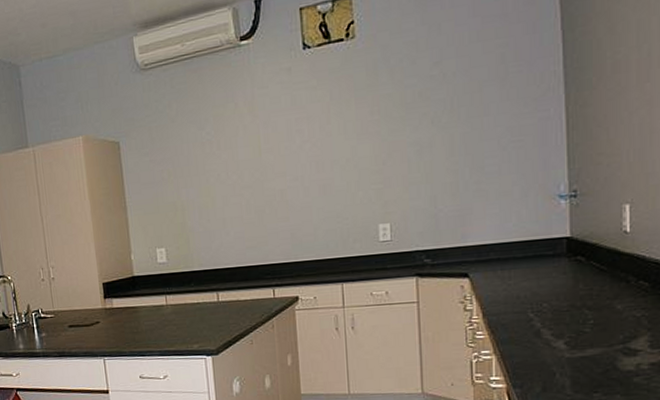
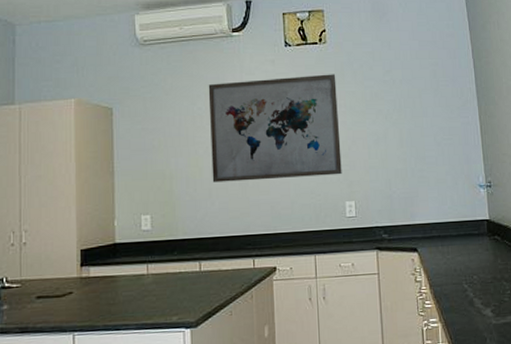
wall art: none [216,75,375,212] -> present [208,74,342,183]

